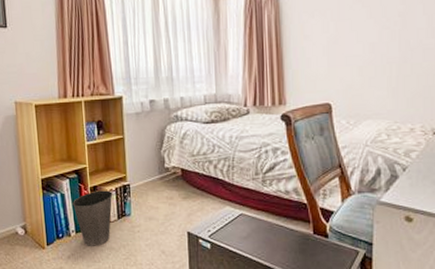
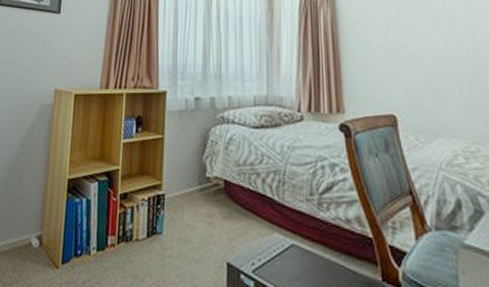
waste basket: present [72,190,113,247] -> none [98,199,145,272]

